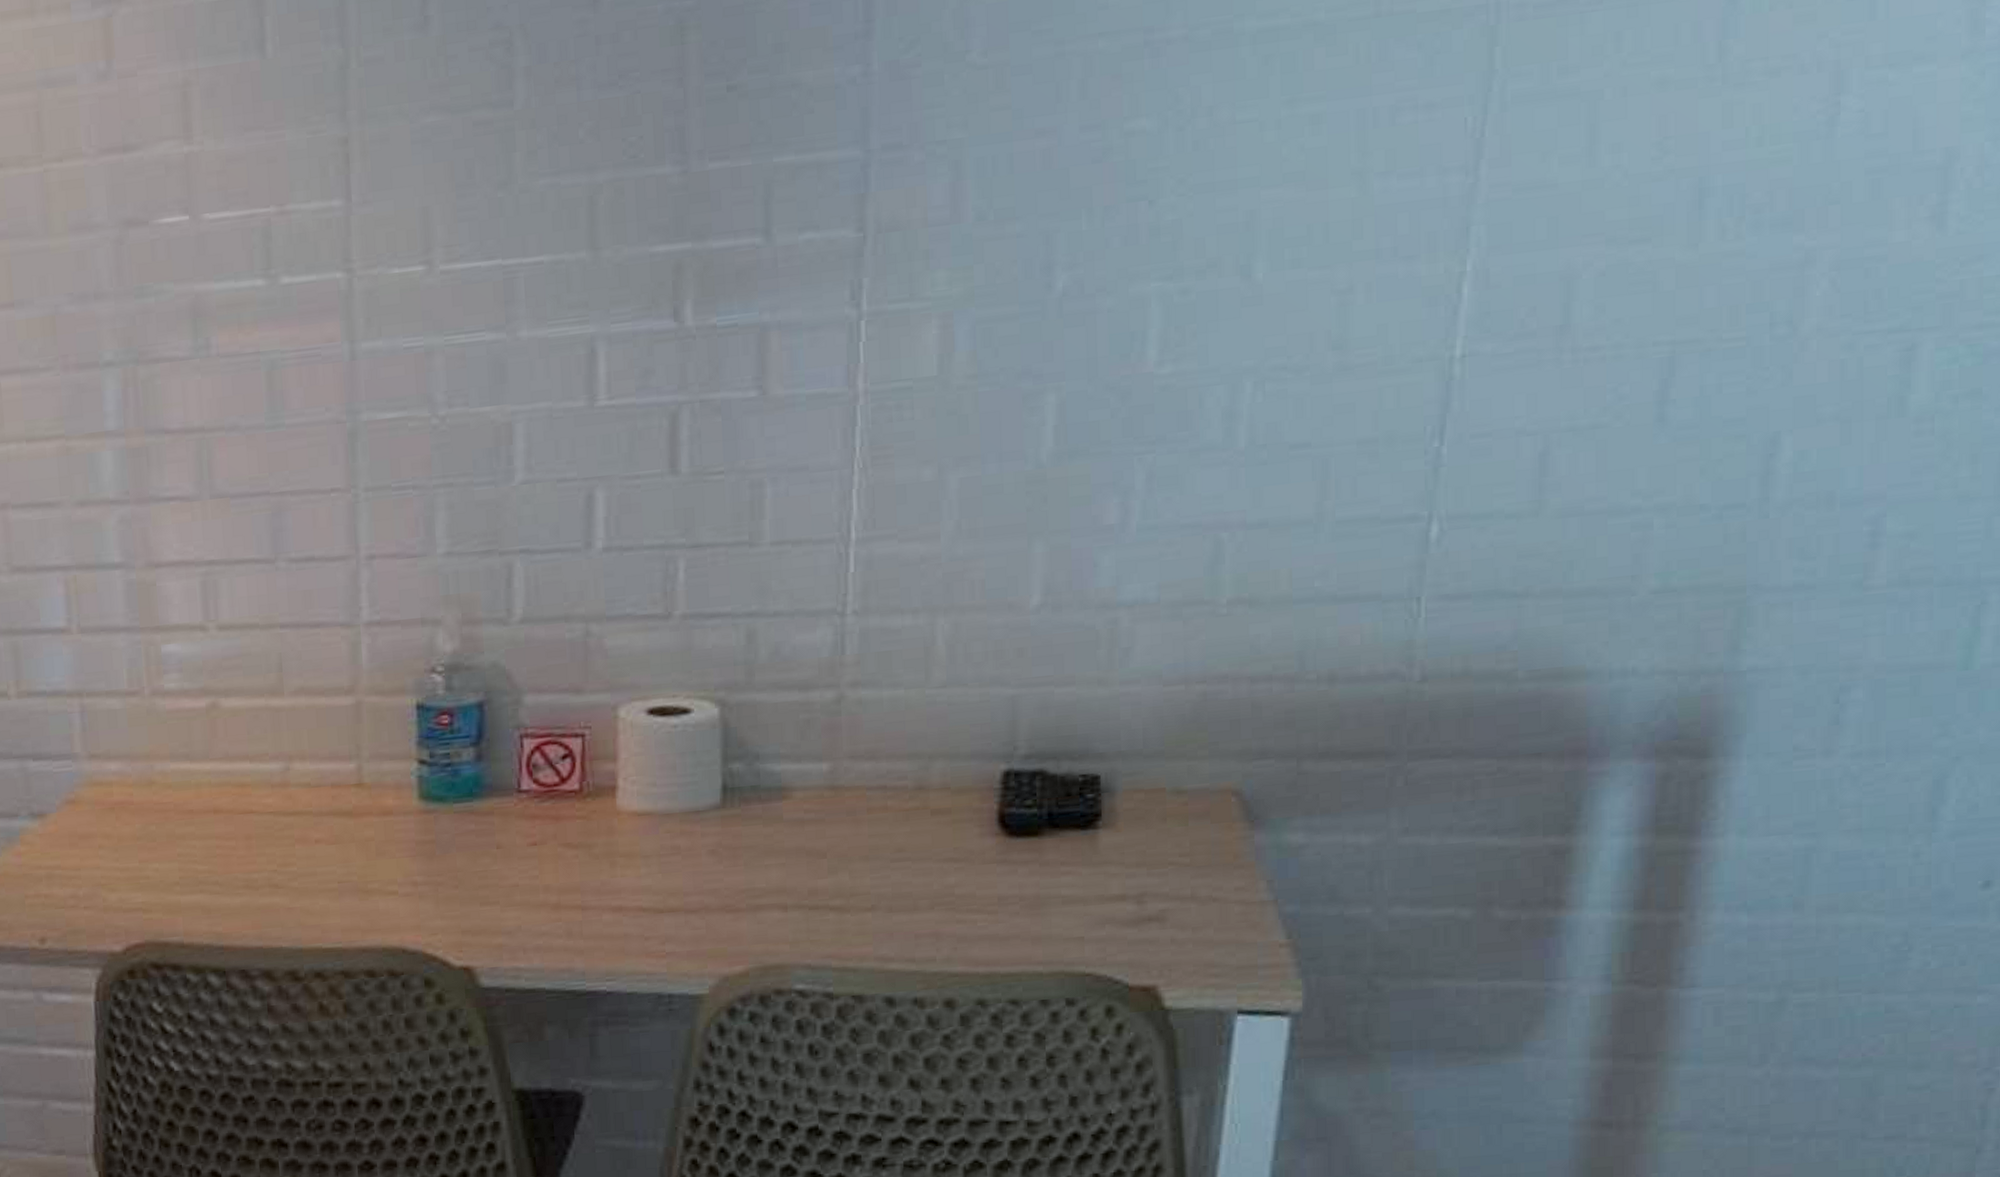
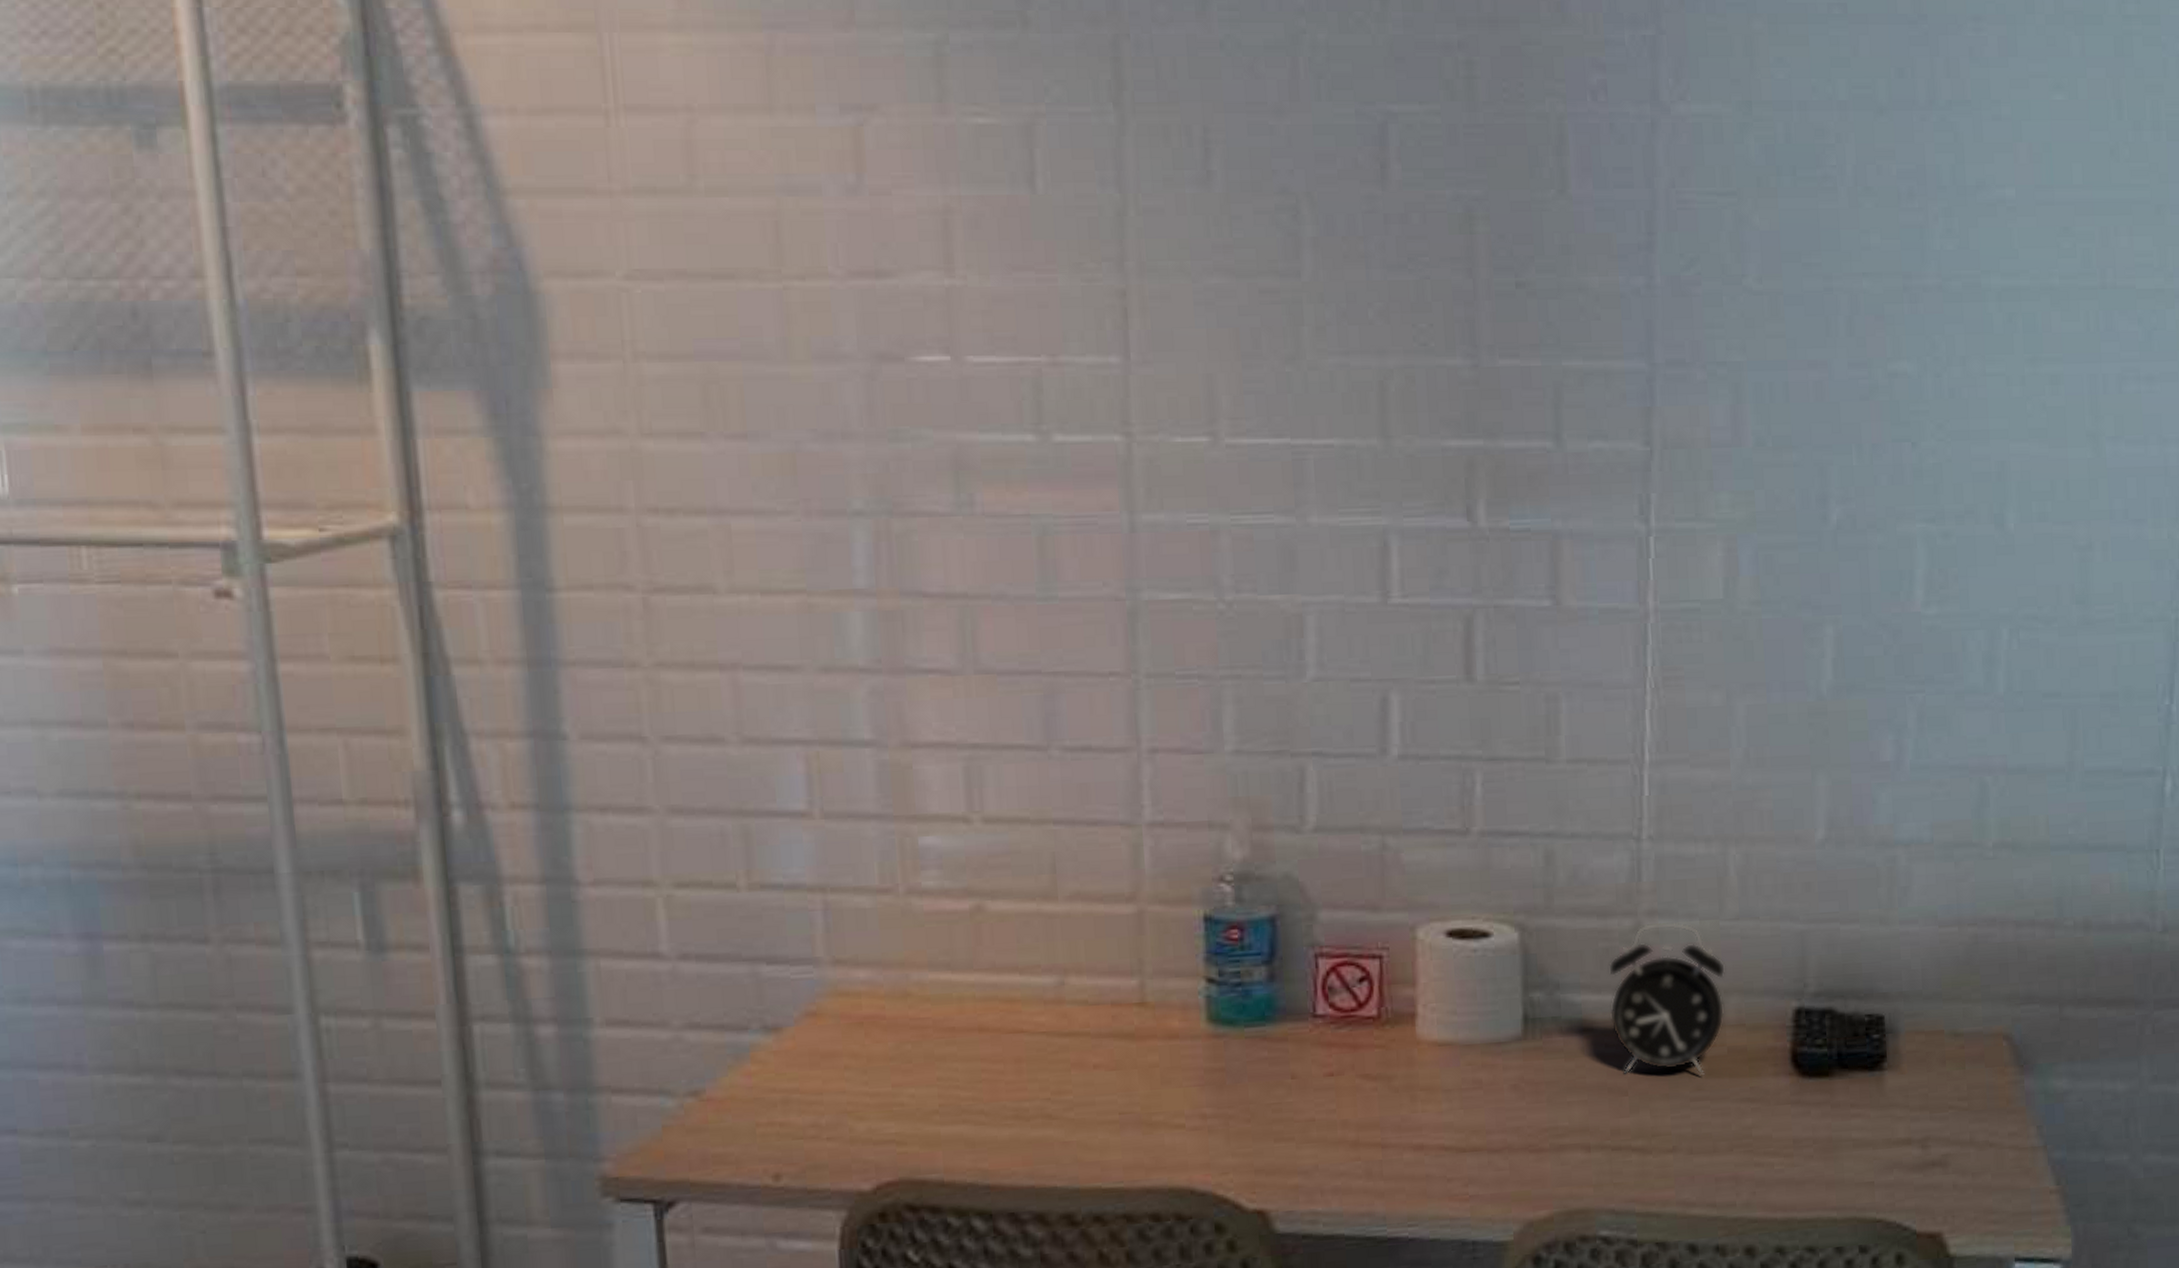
alarm clock: none [808,692,931,838] -> present [1608,921,1726,1076]

